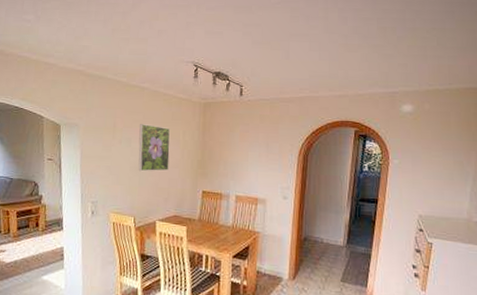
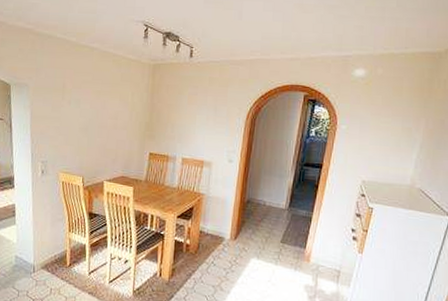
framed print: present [138,124,170,172] -> none [87,85,119,133]

